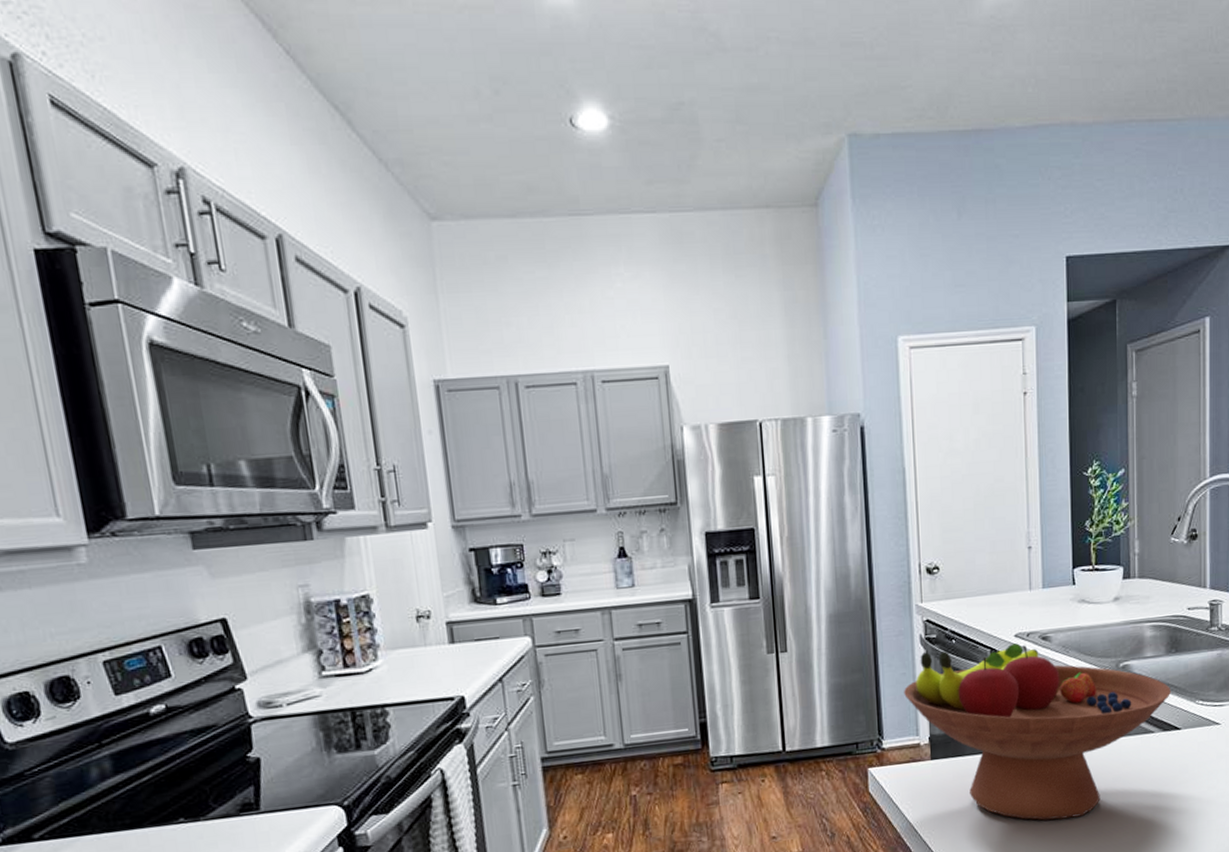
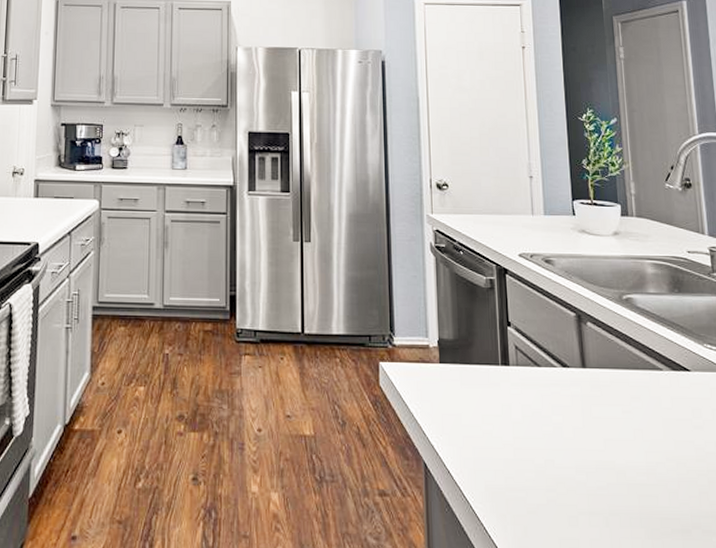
fruit bowl: present [904,643,1172,821] -> none [415,259,678,447]

